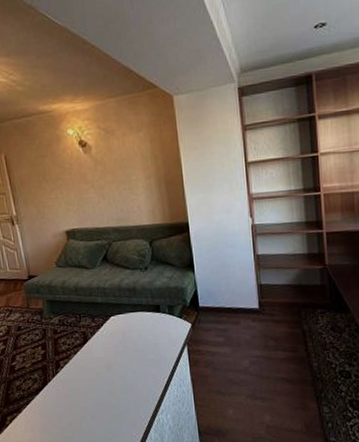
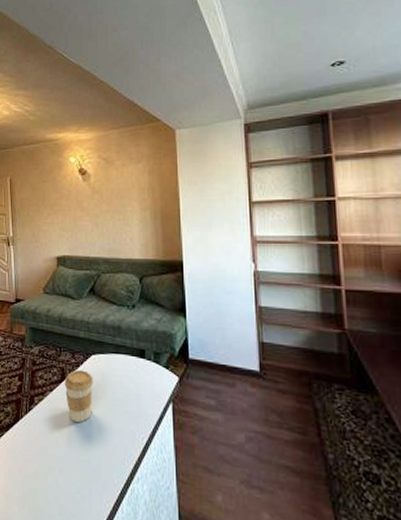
coffee cup: none [87,331,116,376] -> present [64,369,93,422]

